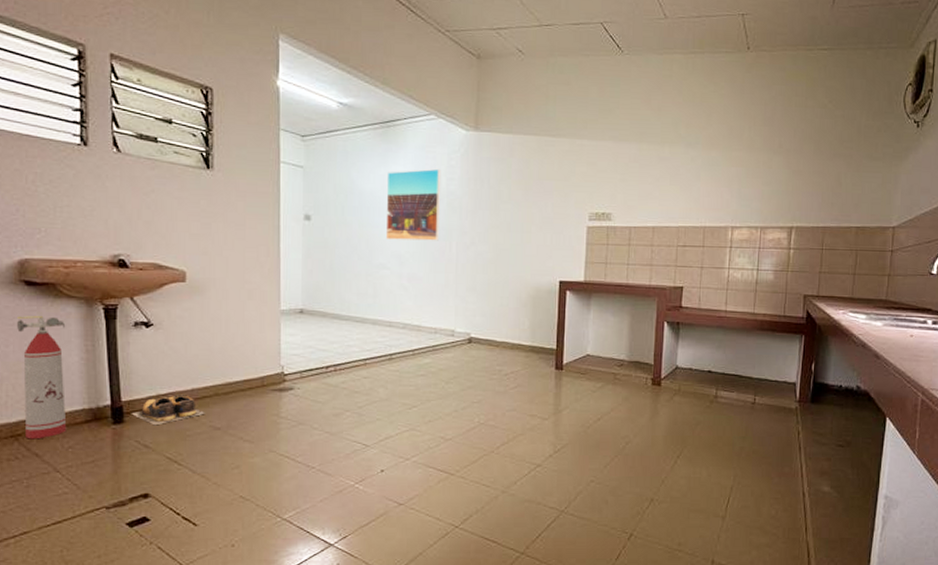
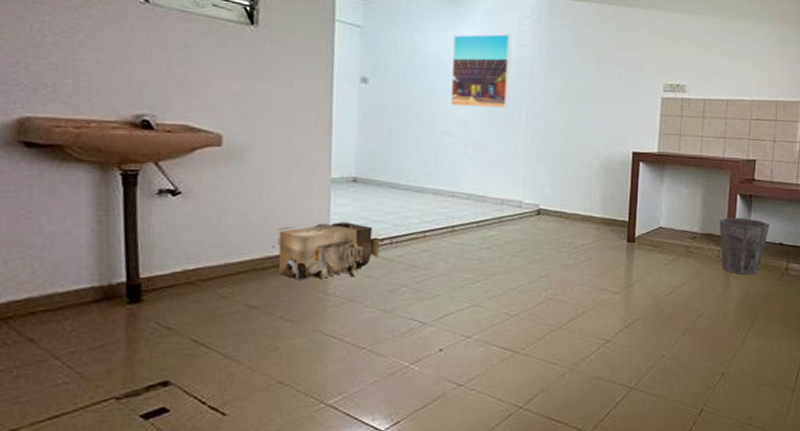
fire extinguisher: present [17,316,67,440] -> none [12,181,74,322]
shoes: present [131,395,205,426] -> none [150,270,240,305]
cardboard box: none [231,350,325,404] -> present [272,222,380,280]
waste bin: none [646,345,698,402] -> present [719,217,769,275]

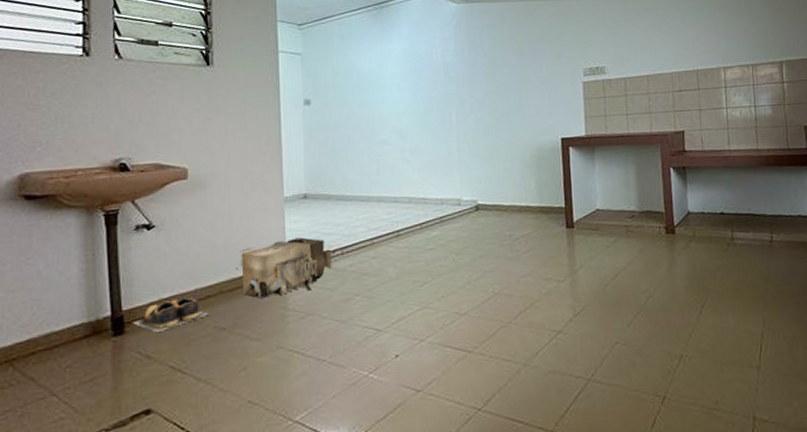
shoes: none [150,270,240,305] -> present [132,296,209,333]
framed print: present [450,34,512,109] -> none [383,42,438,115]
waste bin: present [719,217,769,275] -> none [655,190,708,250]

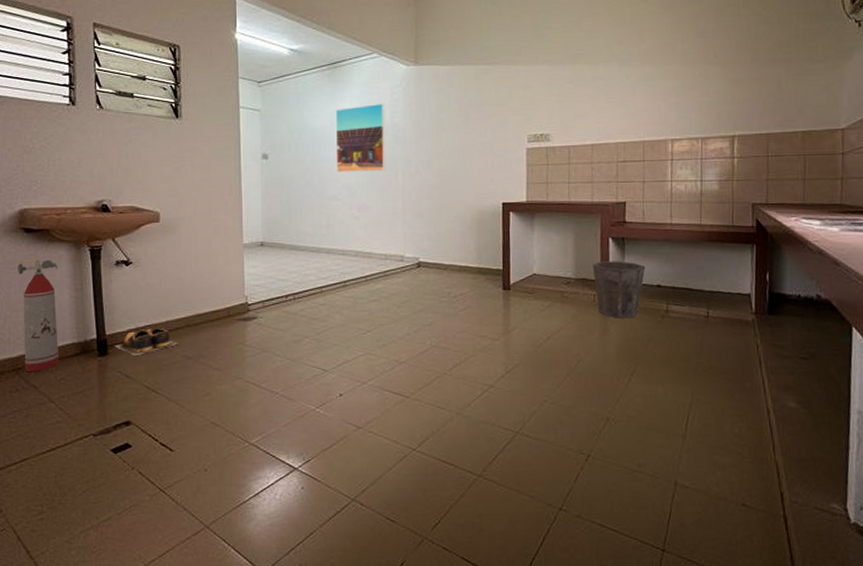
fire extinguisher: none [15,229,66,363] -> present [18,259,59,373]
cardboard box: present [236,237,332,298] -> none [201,281,285,333]
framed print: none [383,42,438,115] -> present [335,103,386,172]
waste bin: none [655,190,708,250] -> present [592,261,645,318]

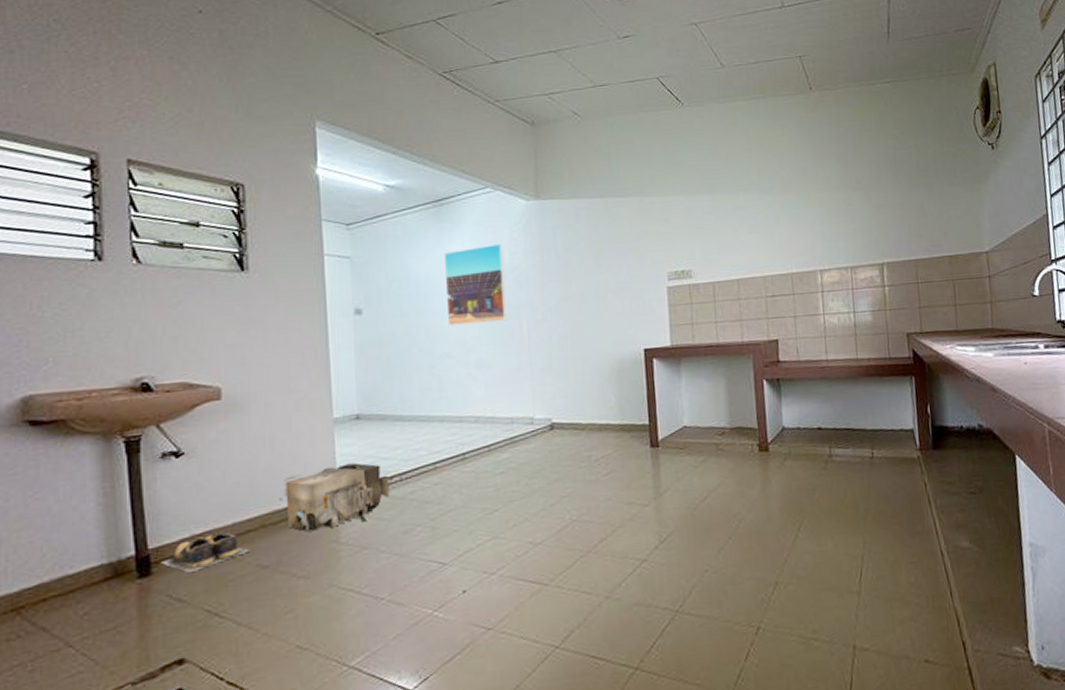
fire extinguisher: present [18,259,59,373] -> none [20,458,81,611]
cardboard box: none [201,281,285,333] -> present [279,462,390,532]
waste bin: present [592,261,645,318] -> none [747,404,804,469]

